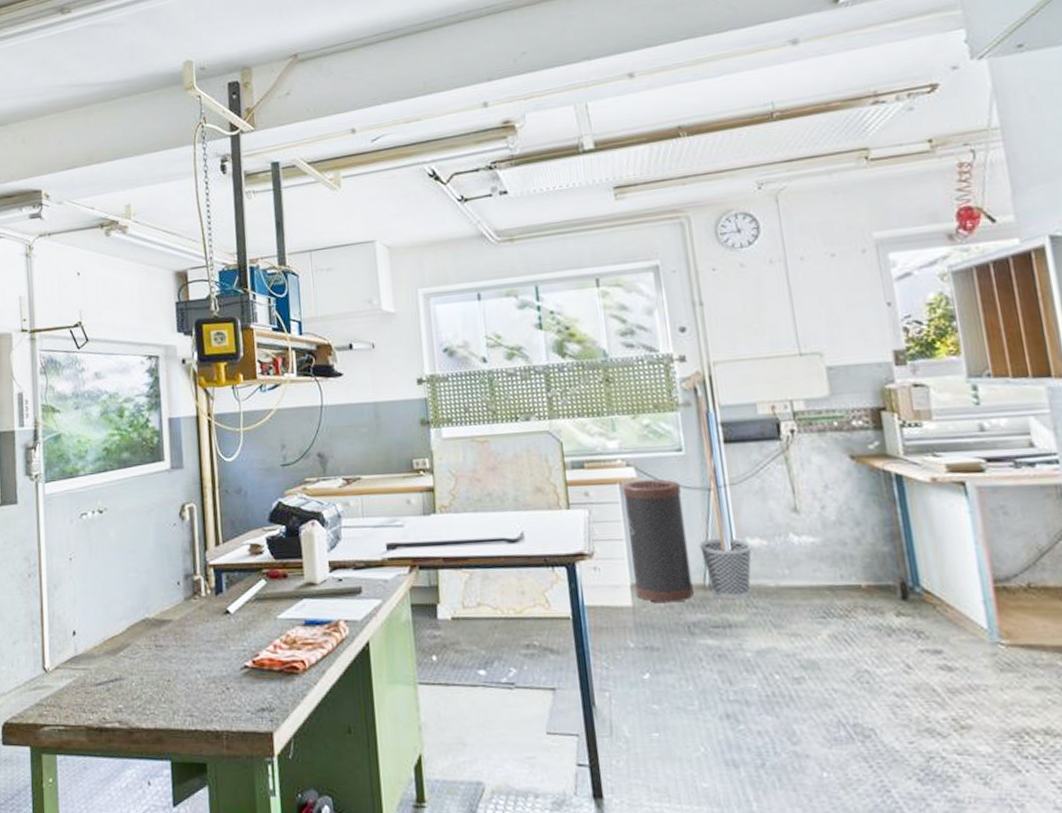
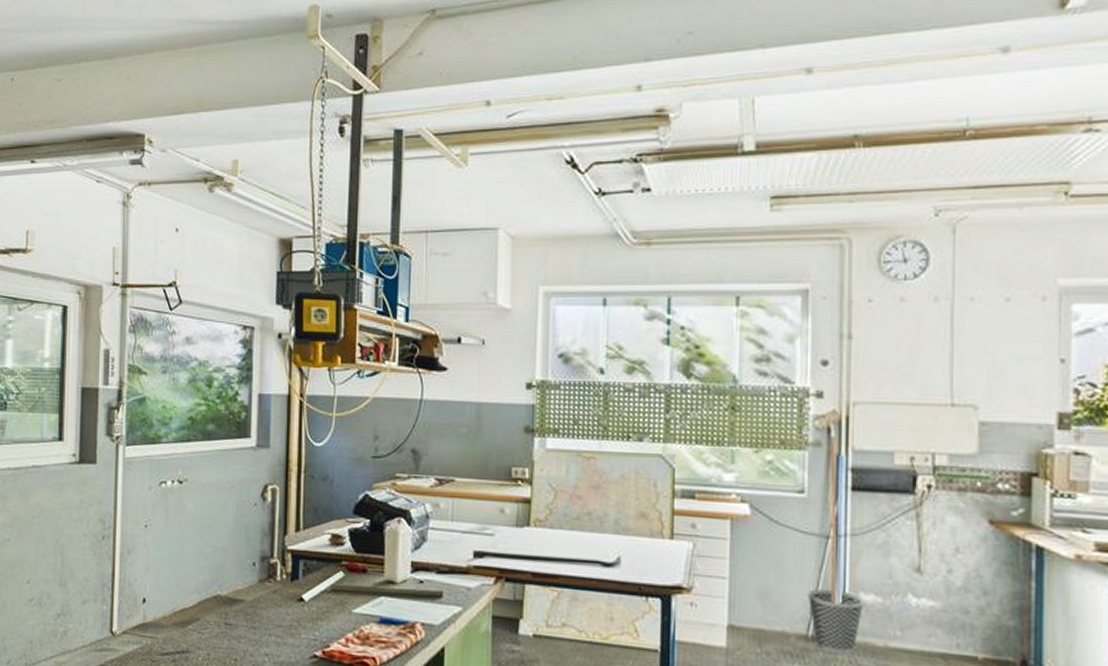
trash can: present [622,479,694,604] -> none [731,518,796,650]

